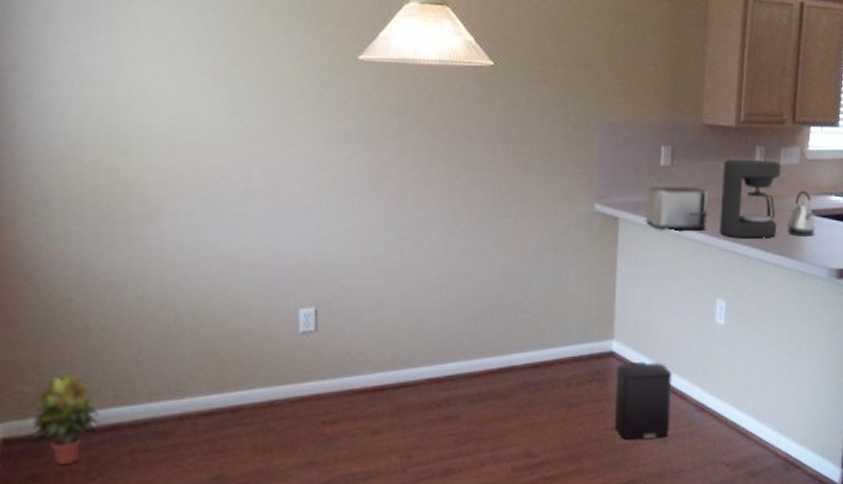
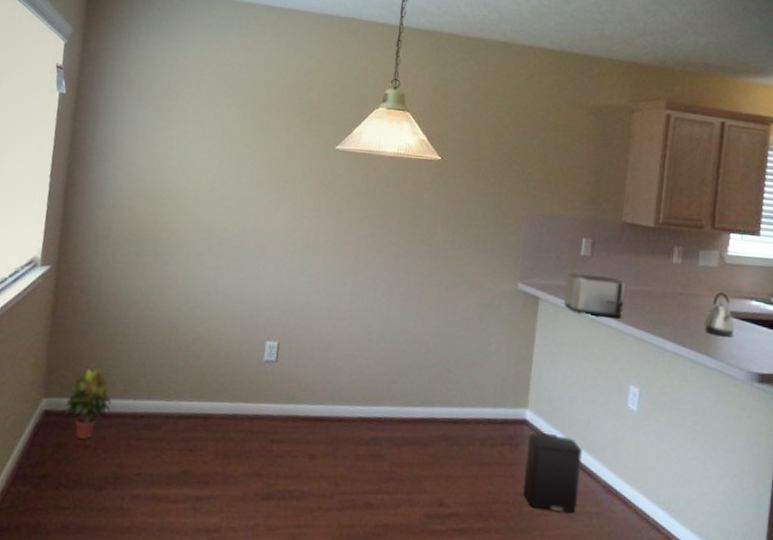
coffee maker: present [719,160,782,239] -> none [635,256,700,334]

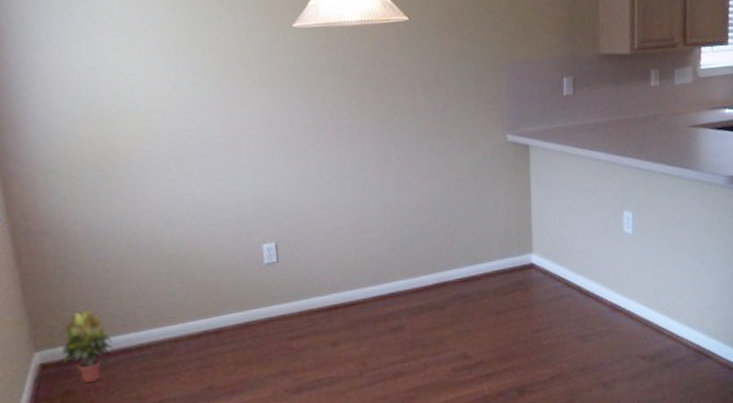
pedal bin: present [523,432,582,514] -> none [536,271,589,341]
toaster: present [564,272,626,320] -> none [552,111,610,154]
kettle: present [704,292,735,337] -> none [684,106,712,149]

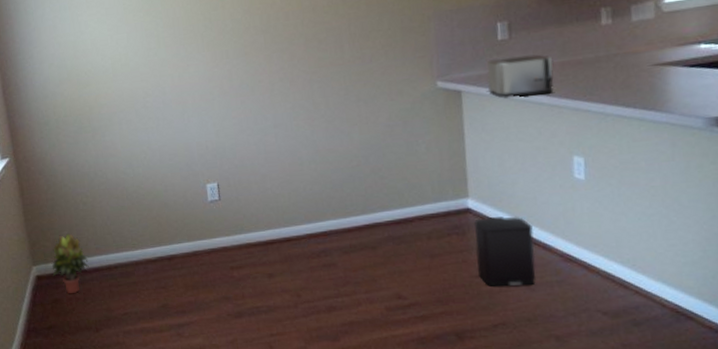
pedal bin: none [536,271,589,341] -> present [473,217,536,288]
toaster: none [552,111,610,154] -> present [486,54,554,99]

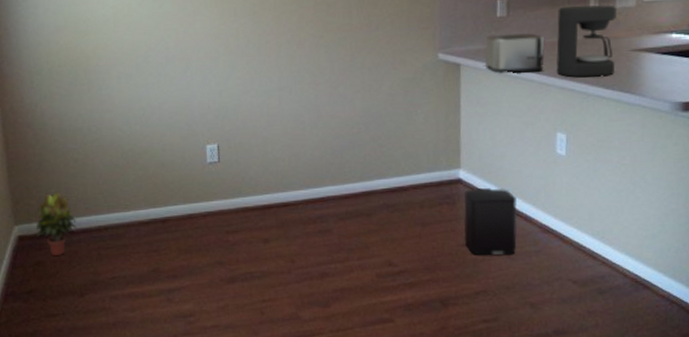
coffee maker: none [565,19,636,98] -> present [555,5,618,78]

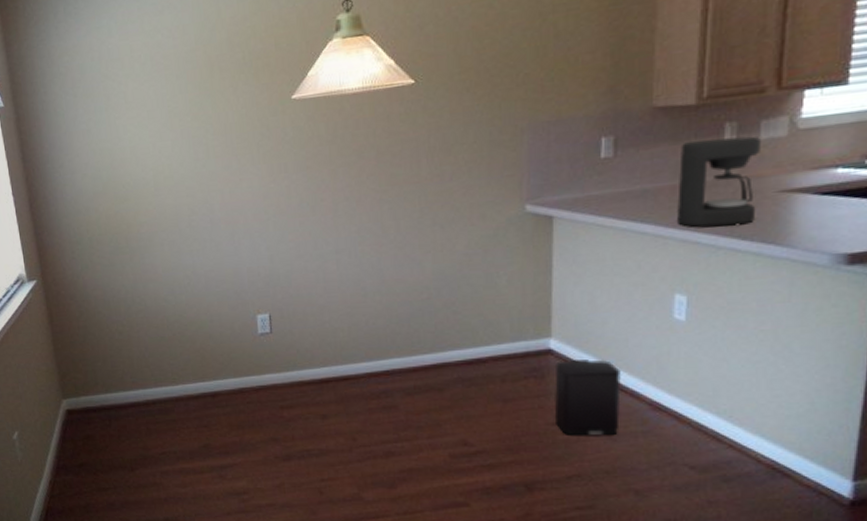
potted plant: present [35,191,77,257] -> none [83,365,124,431]
toaster: present [485,33,545,74] -> none [584,176,663,226]

